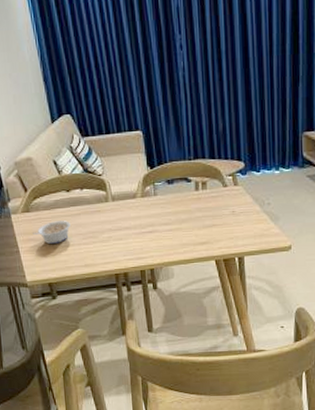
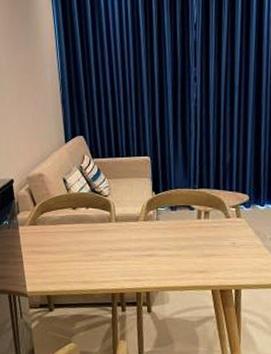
legume: present [33,221,70,244] -> none [37,236,73,258]

